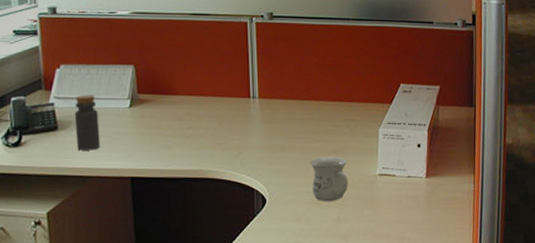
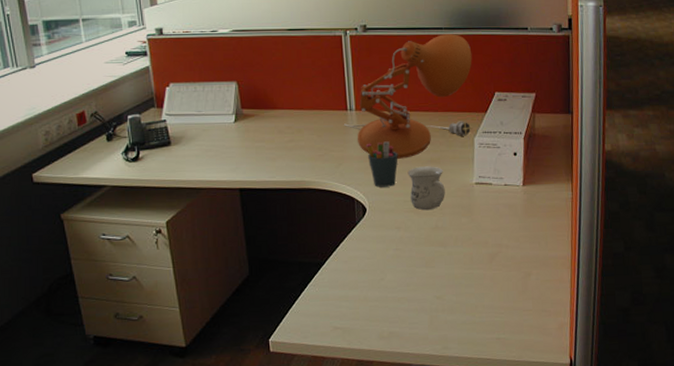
bottle: present [74,95,101,151] -> none [184,111,211,164]
desk lamp: none [246,25,379,149] -> present [344,34,473,159]
pen holder: none [268,130,301,178] -> present [365,141,398,187]

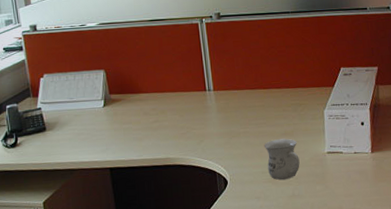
desk lamp: present [344,34,473,159] -> none [204,17,322,133]
pen holder: present [365,141,398,187] -> none [224,117,255,161]

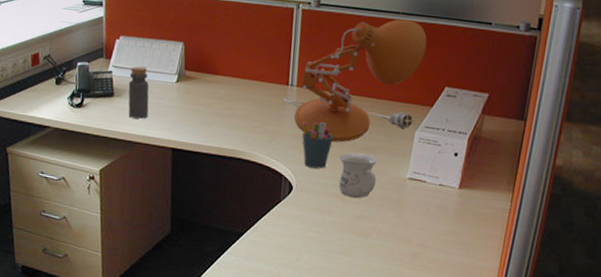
bottle: none [58,98,83,147] -> present [128,66,149,119]
desk lamp: none [204,17,322,133] -> present [283,19,427,143]
pen holder: none [224,117,255,161] -> present [301,121,333,169]

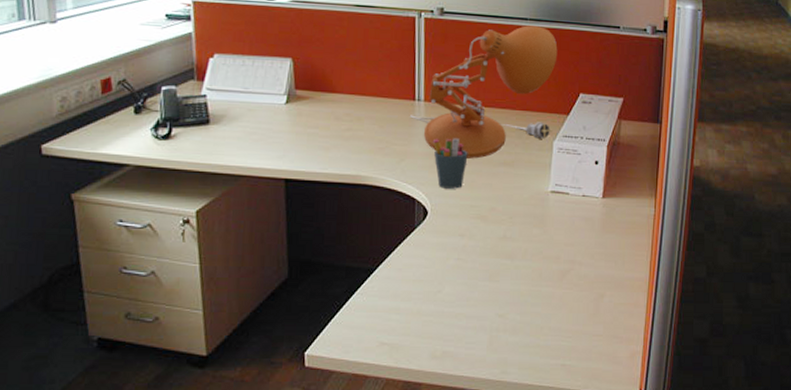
bottle: present [128,66,149,119] -> none [227,87,255,148]
mug: present [339,153,377,199] -> none [477,169,517,218]

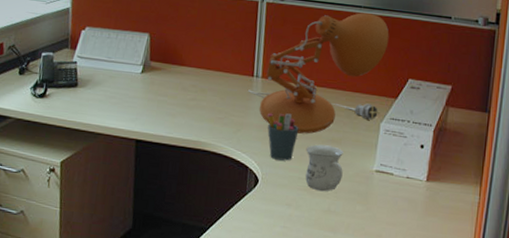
mug: none [477,169,517,218] -> present [305,144,343,192]

